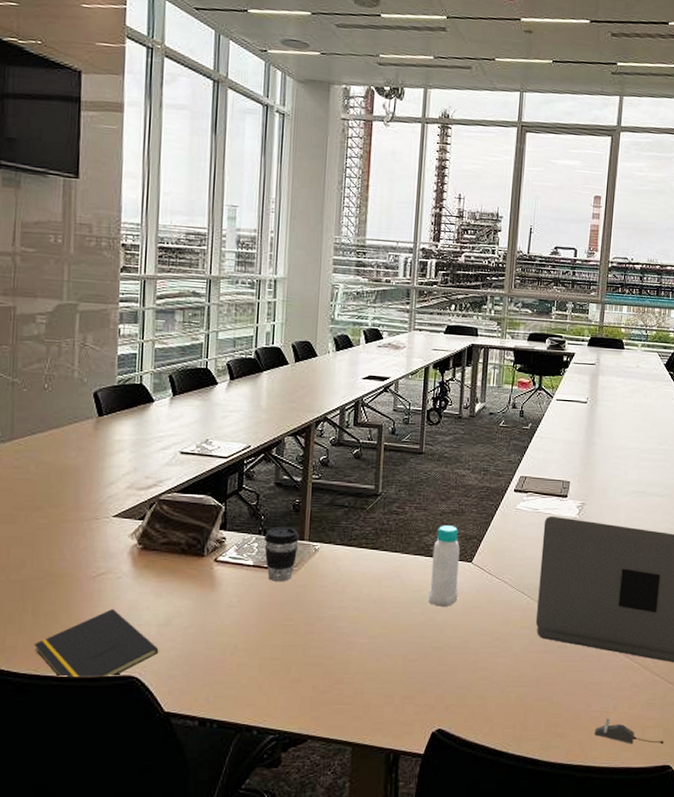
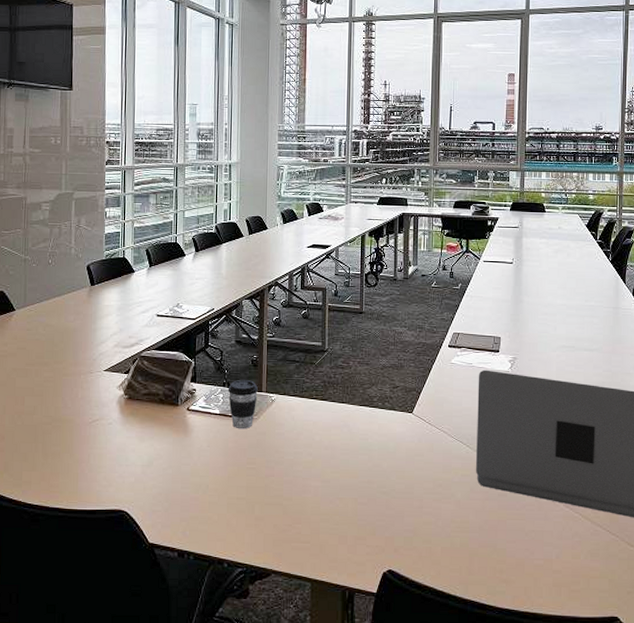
notepad: present [34,608,159,679] -> none [44,450,143,512]
bottle: present [428,526,460,606] -> none [374,379,401,454]
computer mouse: present [595,717,663,744] -> none [539,566,609,595]

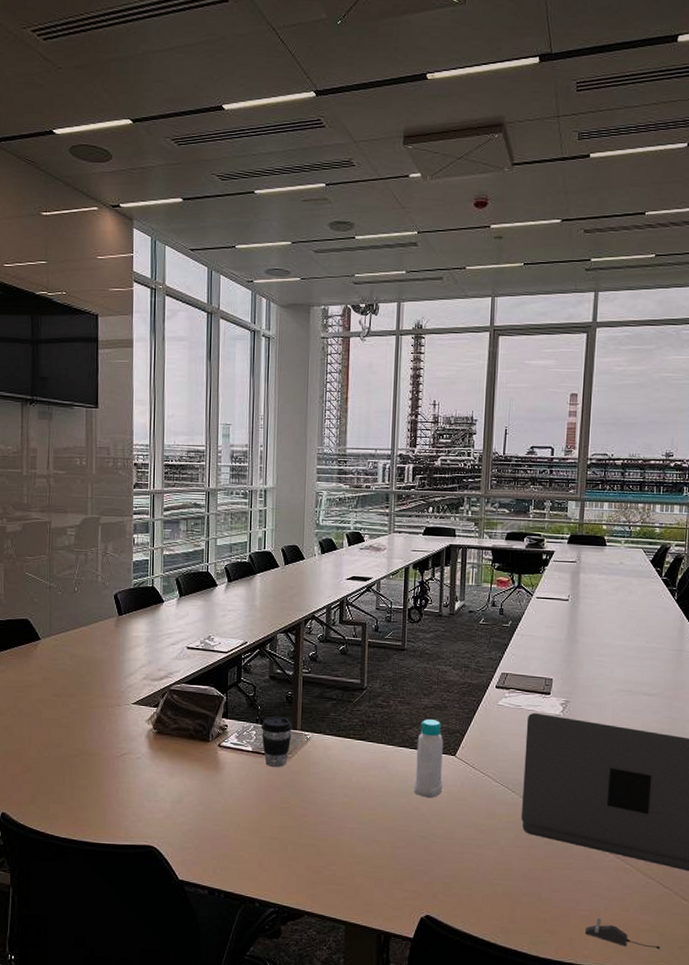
bottle: none [374,379,401,454] -> present [414,719,443,798]
computer mouse: none [539,566,609,595] -> present [585,917,660,950]

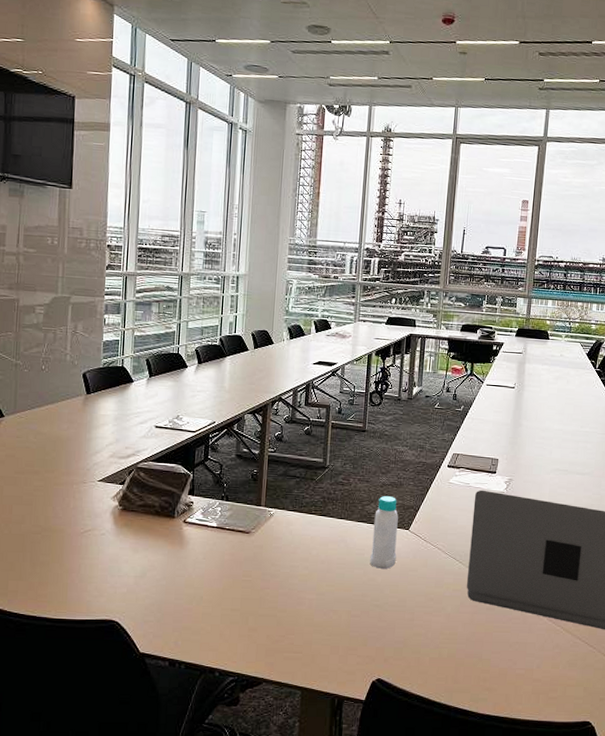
coffee cup: present [260,716,292,768] -> none [226,493,257,543]
computer mouse: present [585,917,660,950] -> none [520,675,584,702]

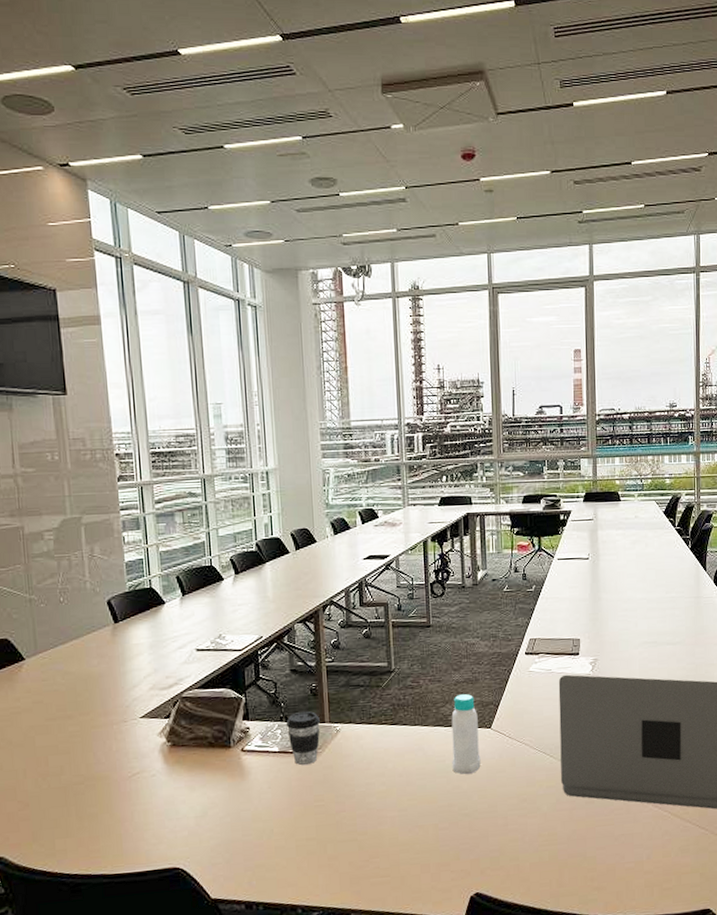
coffee cup: none [226,493,257,543] -> present [286,711,320,766]

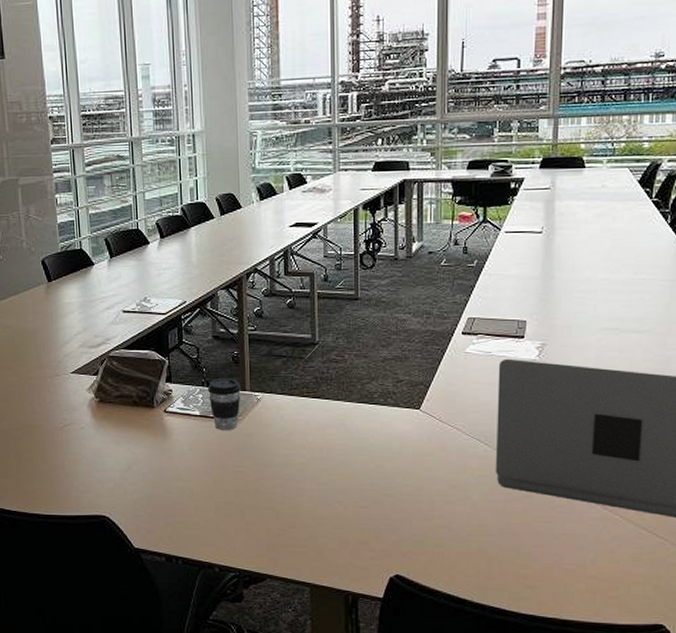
bottle: present [451,694,481,774] -> none [376,372,407,454]

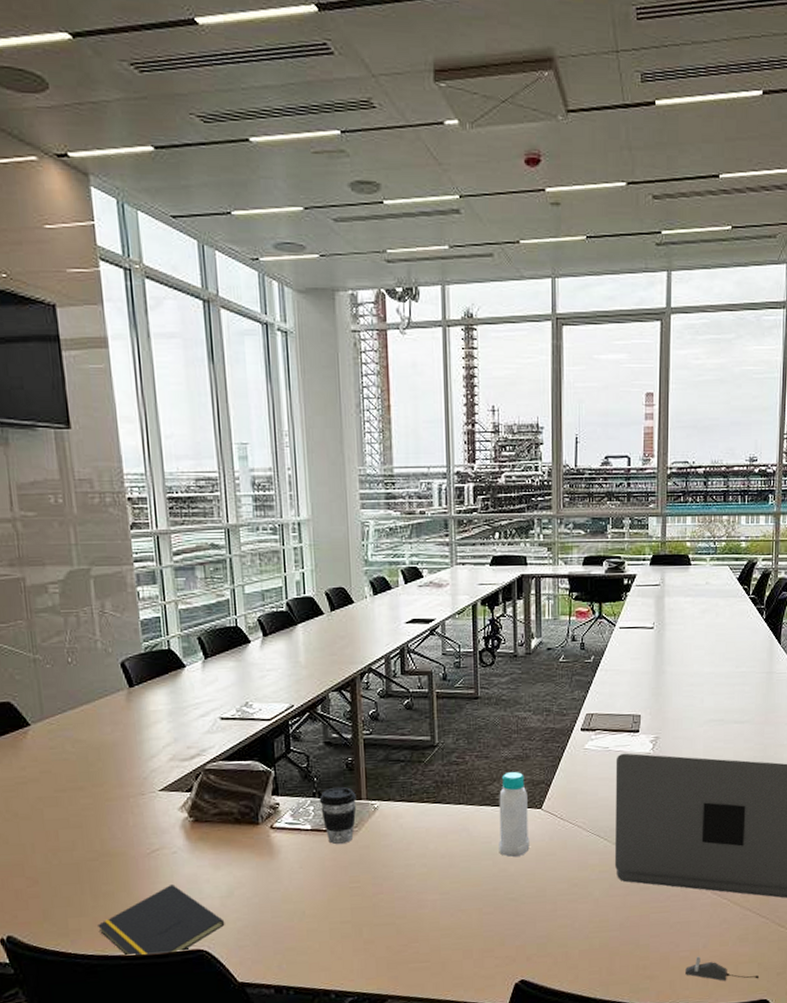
notepad: none [20,455,124,518] -> present [98,883,225,957]
bottle: none [376,372,407,454] -> present [499,772,530,857]
computer mouse: none [570,571,654,602] -> present [686,956,759,981]

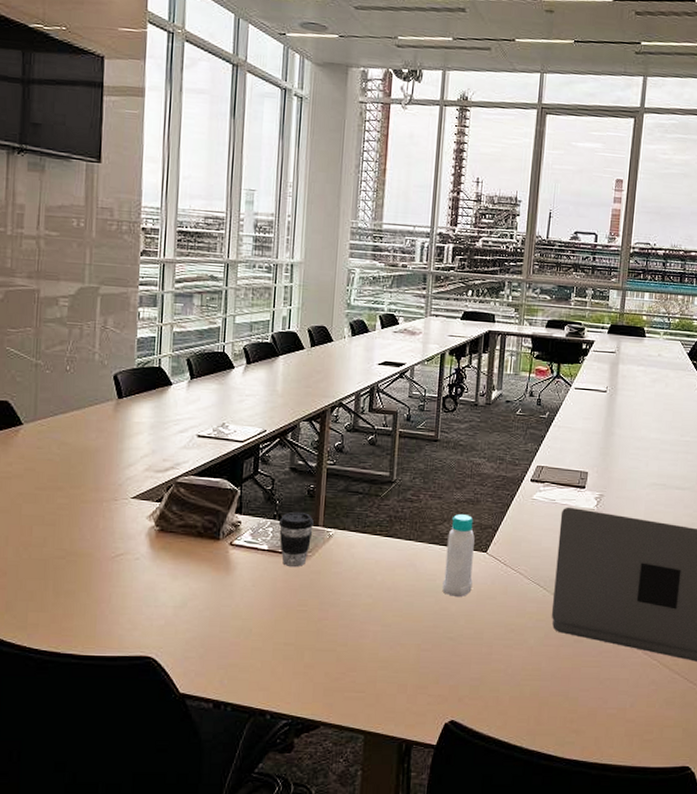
notepad: present [98,883,225,957] -> none [55,588,175,659]
computer mouse: present [686,956,759,981] -> none [611,715,683,745]

